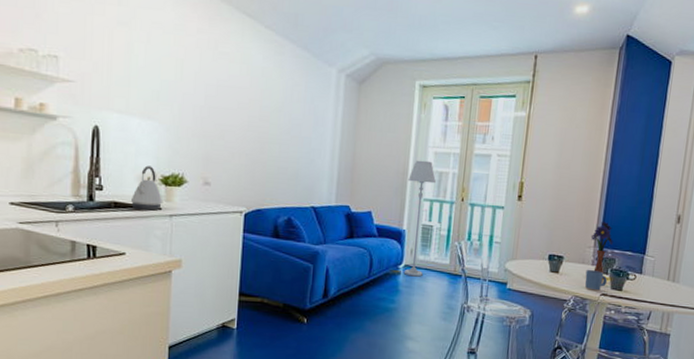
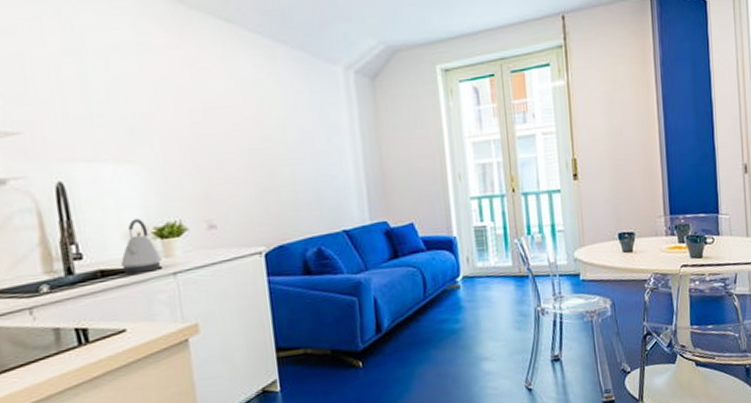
floor lamp: present [403,160,436,277] -> none [448,153,485,289]
mug: present [585,270,607,291] -> none [661,240,685,264]
flower arrangement: present [590,222,613,284] -> none [658,186,683,254]

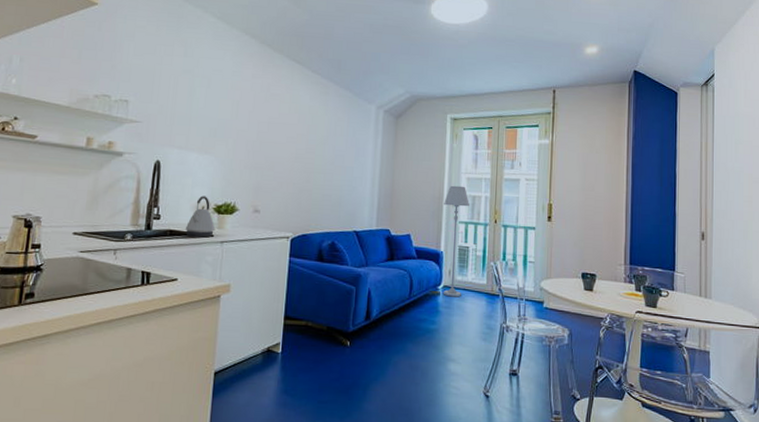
floor lamp: none [448,153,485,289] -> present [443,185,469,297]

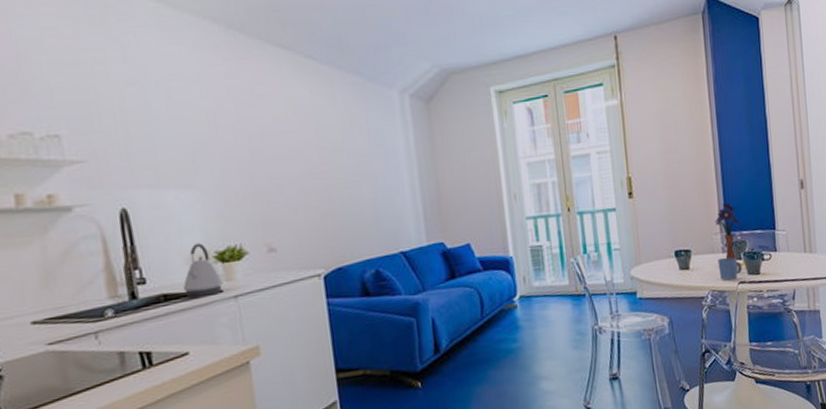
floor lamp: present [443,185,469,297] -> none [504,173,542,308]
mug: none [619,287,641,308] -> present [718,257,742,281]
flower arrangement: none [620,240,642,301] -> present [714,203,740,271]

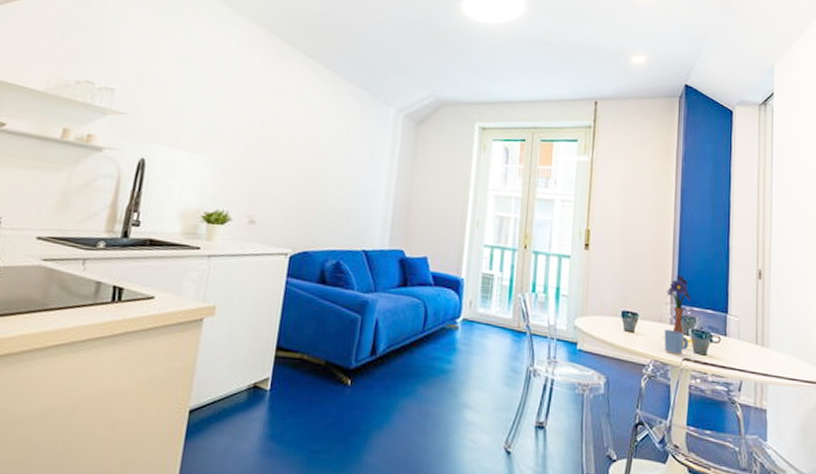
kettle: present [182,243,224,298] -> none [167,201,203,251]

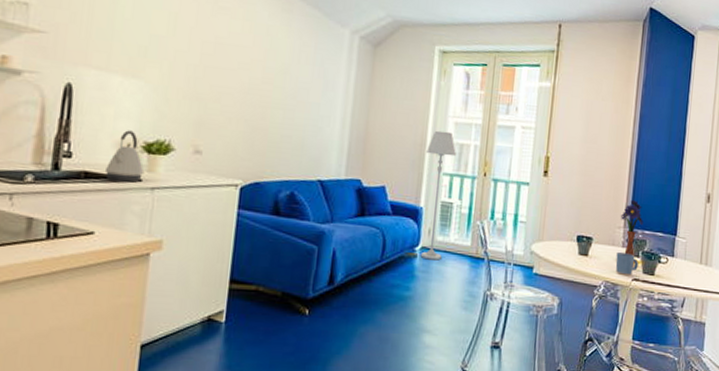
kettle: none [167,201,203,251] -> present [104,130,145,183]
floor lamp: none [462,203,497,333] -> present [420,130,456,261]

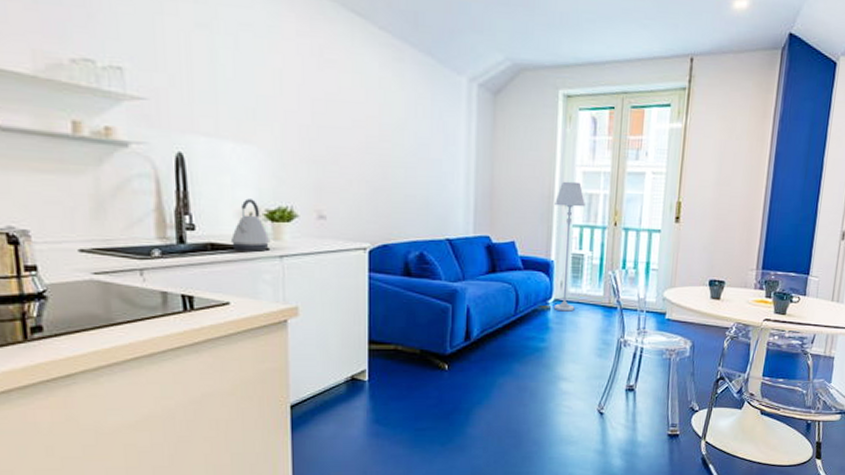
mug: present [615,252,638,275] -> none [747,294,770,316]
flower arrangement: present [620,200,644,267] -> none [752,242,776,308]

